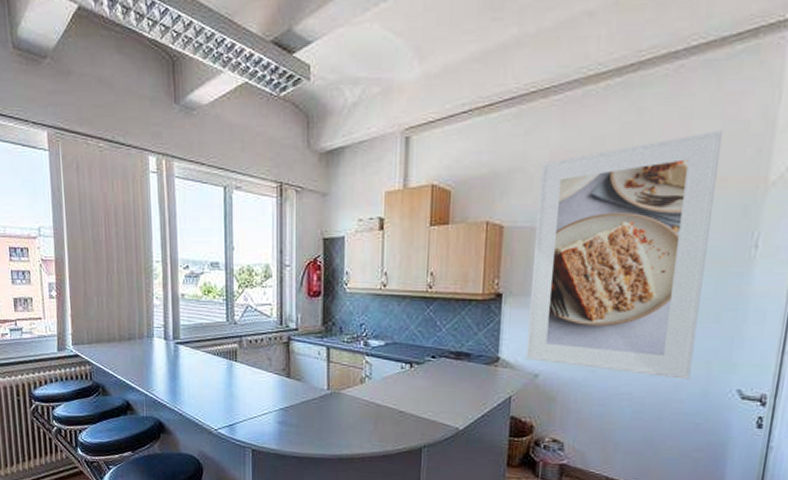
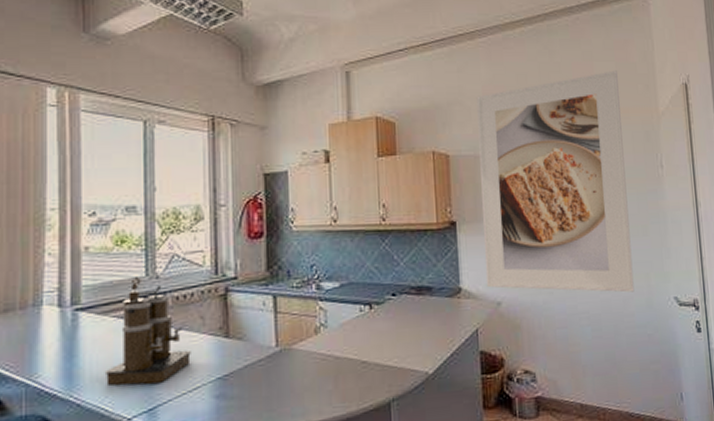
coffee maker: none [198,321,260,406] -> present [104,277,191,386]

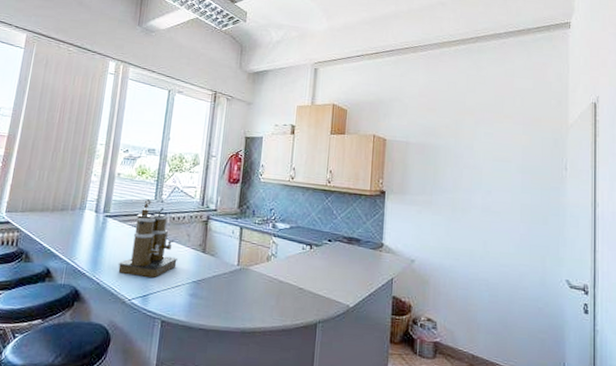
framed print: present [476,70,635,293] -> none [404,86,534,270]

